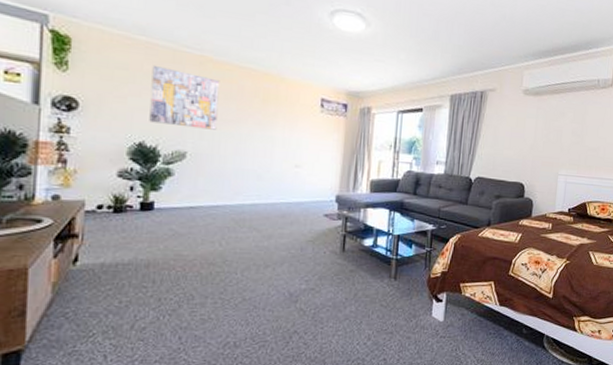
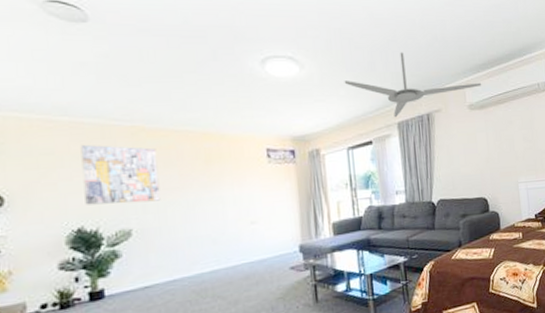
ceiling fan: none [406,25,542,90] -> present [344,52,482,118]

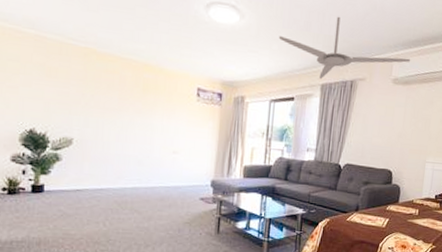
wall art: present [80,144,161,205] -> none [39,56,103,118]

